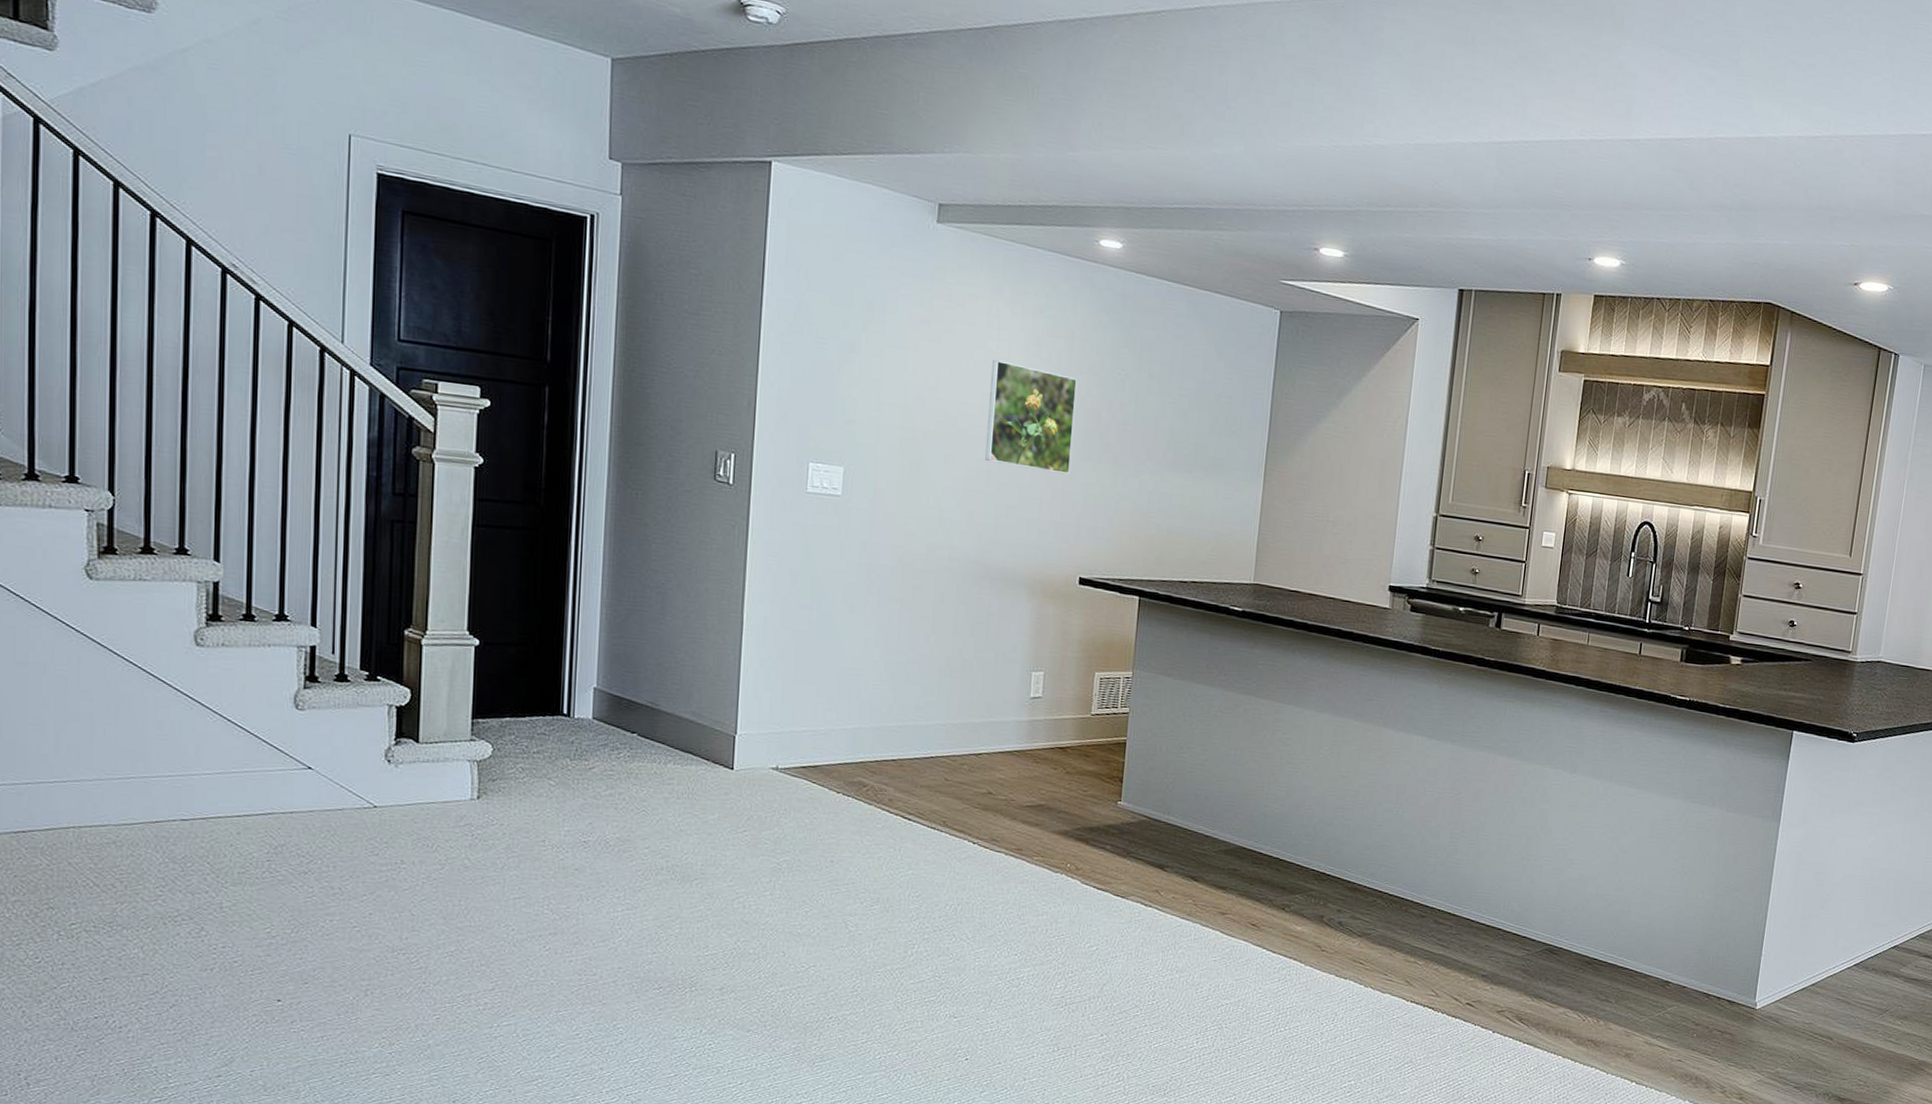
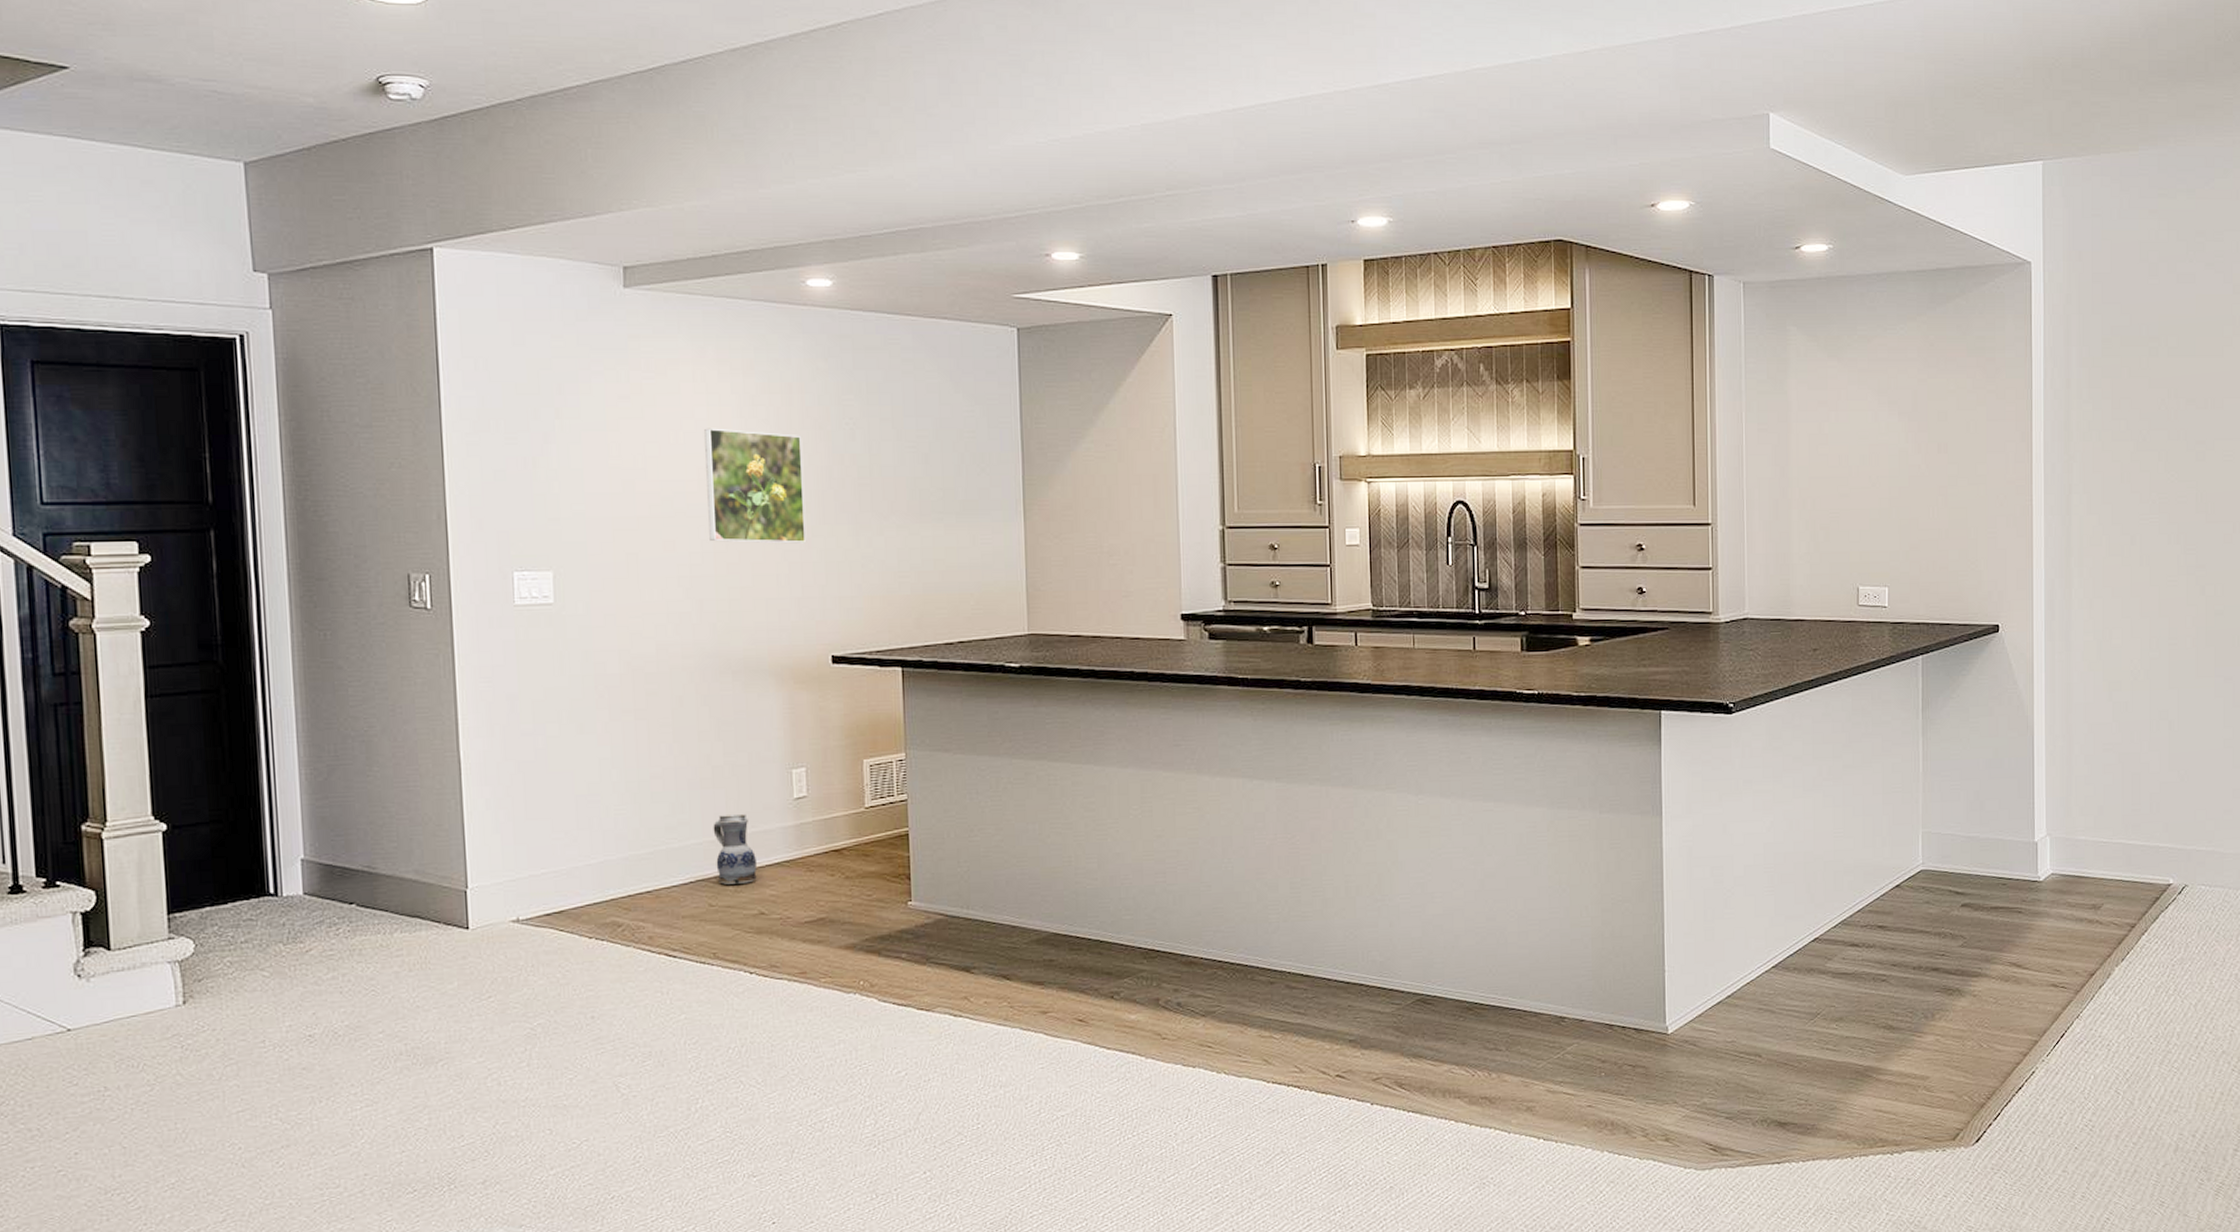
ceramic jug: none [955,703,992,765] -> present [713,813,758,885]

